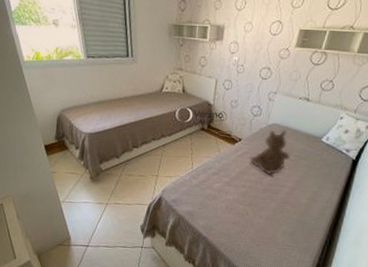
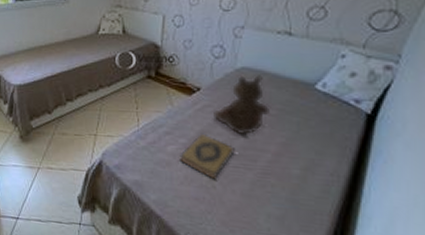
hardback book: none [223,173,264,209] -> present [179,133,235,180]

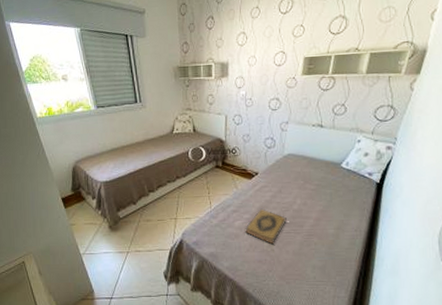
teddy bear: present [212,75,270,136] -> none [268,159,310,208]

